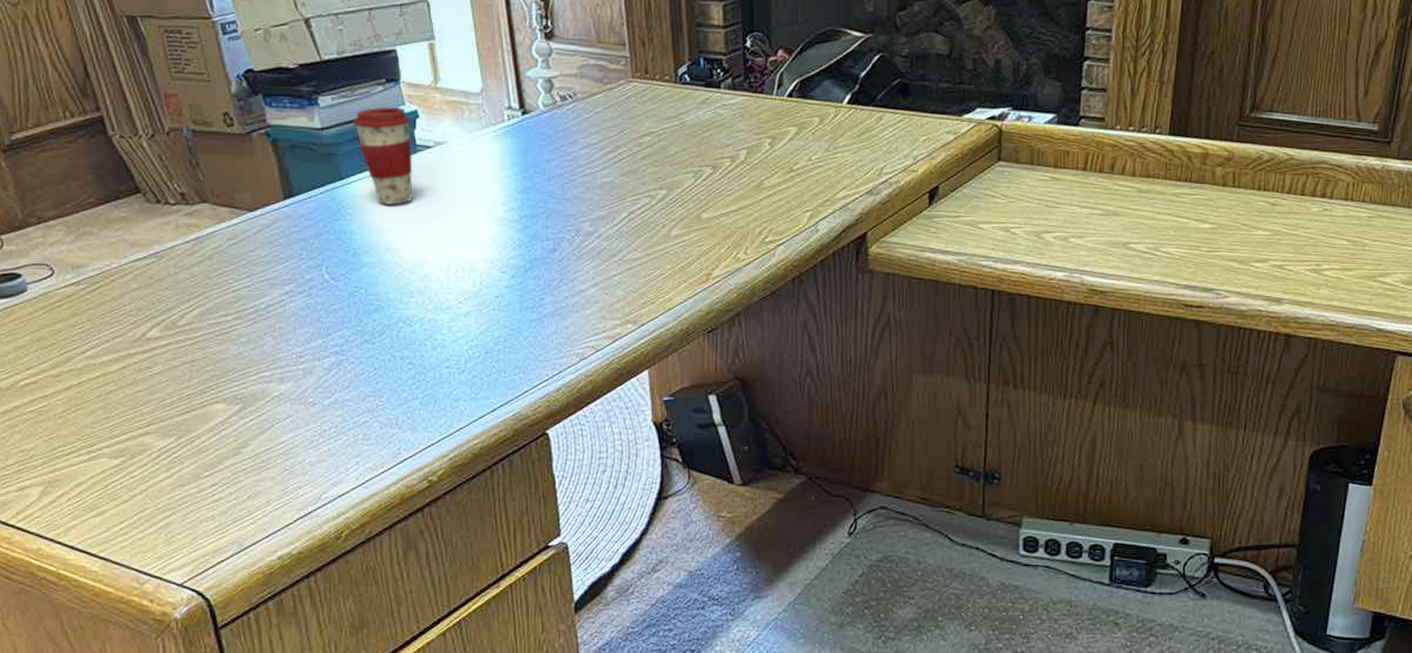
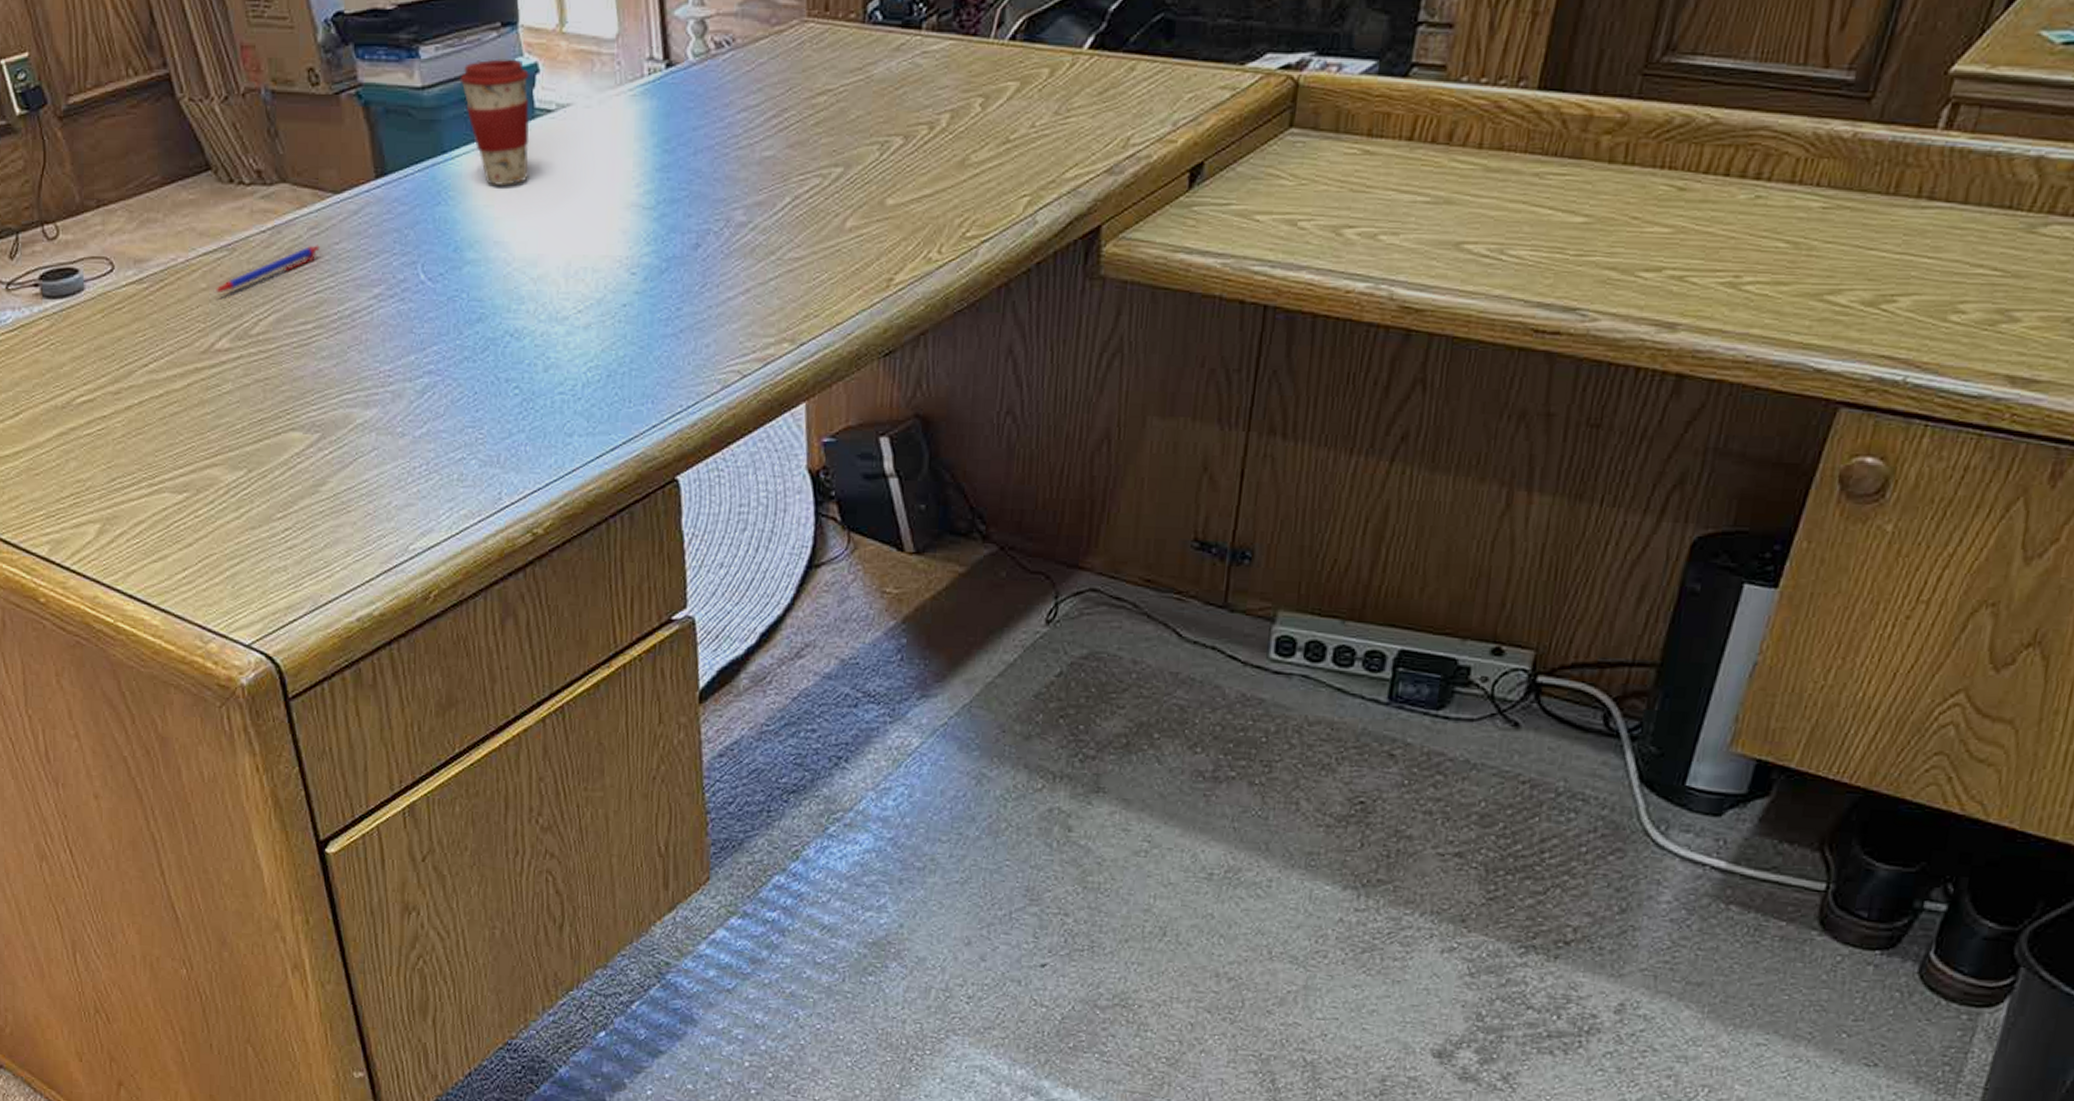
pen: none [144,252,237,293] -> present [213,245,320,294]

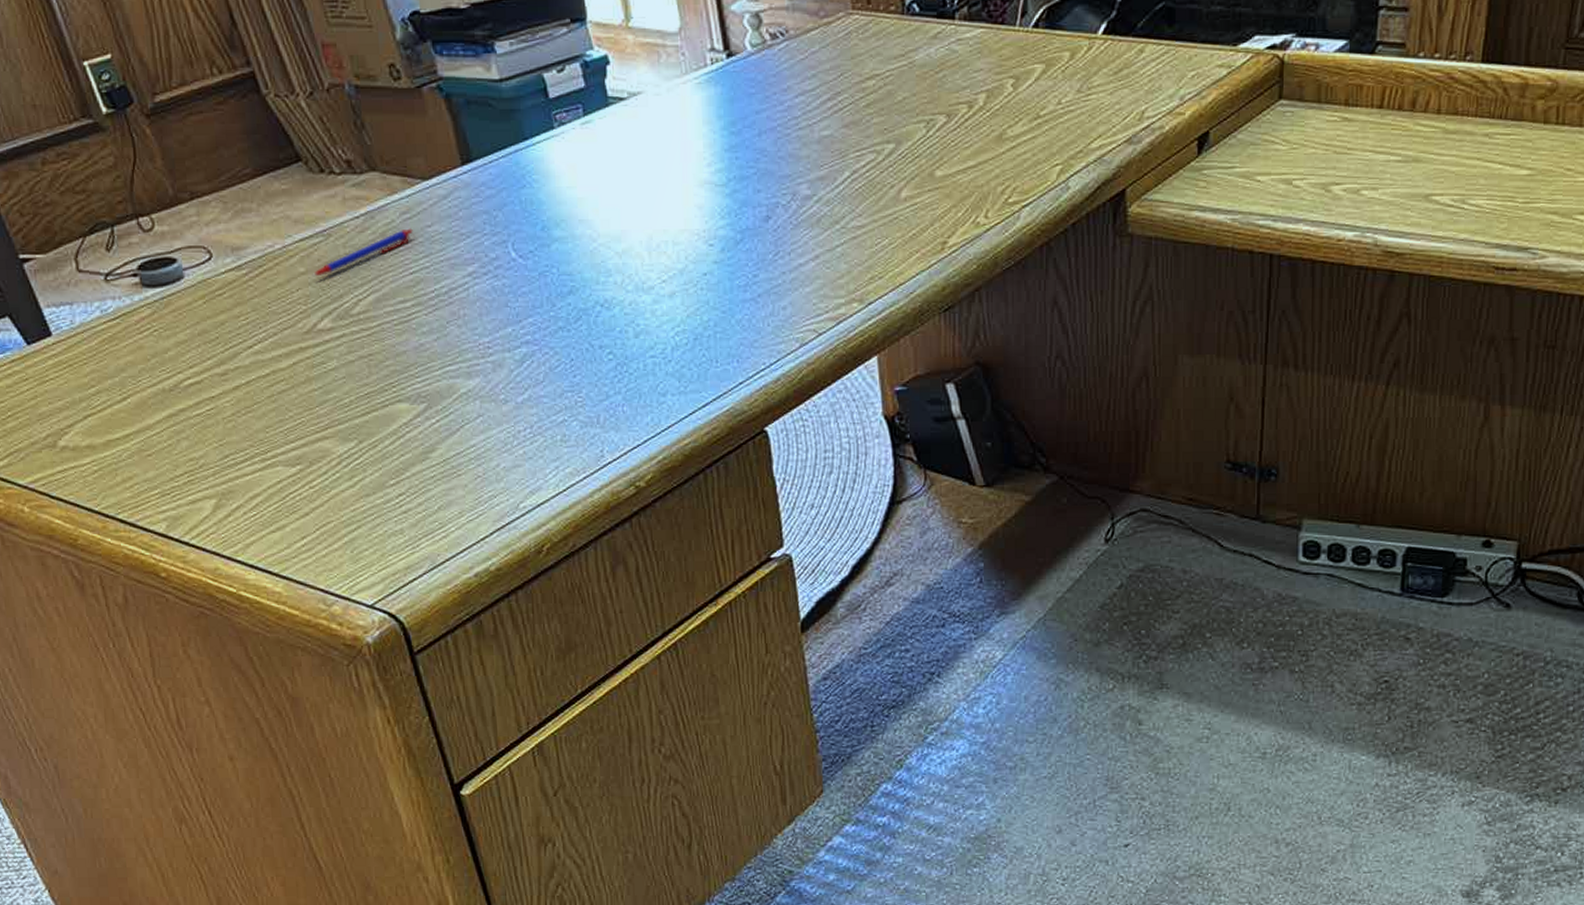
coffee cup: present [459,59,530,185] -> none [535,52,606,168]

